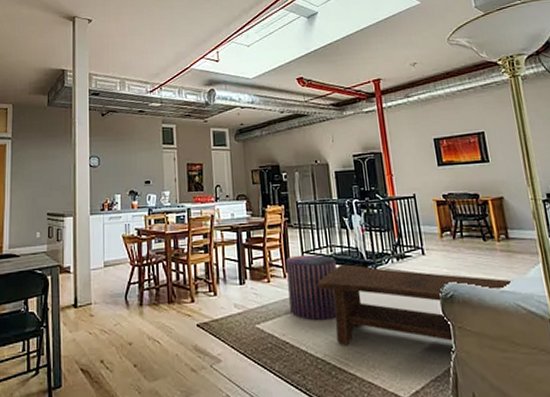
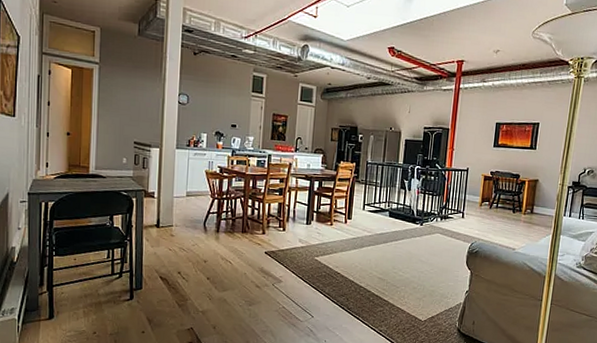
stool: present [286,254,338,321] -> none [345,206,392,260]
coffee table: present [316,264,513,346] -> none [371,218,527,285]

